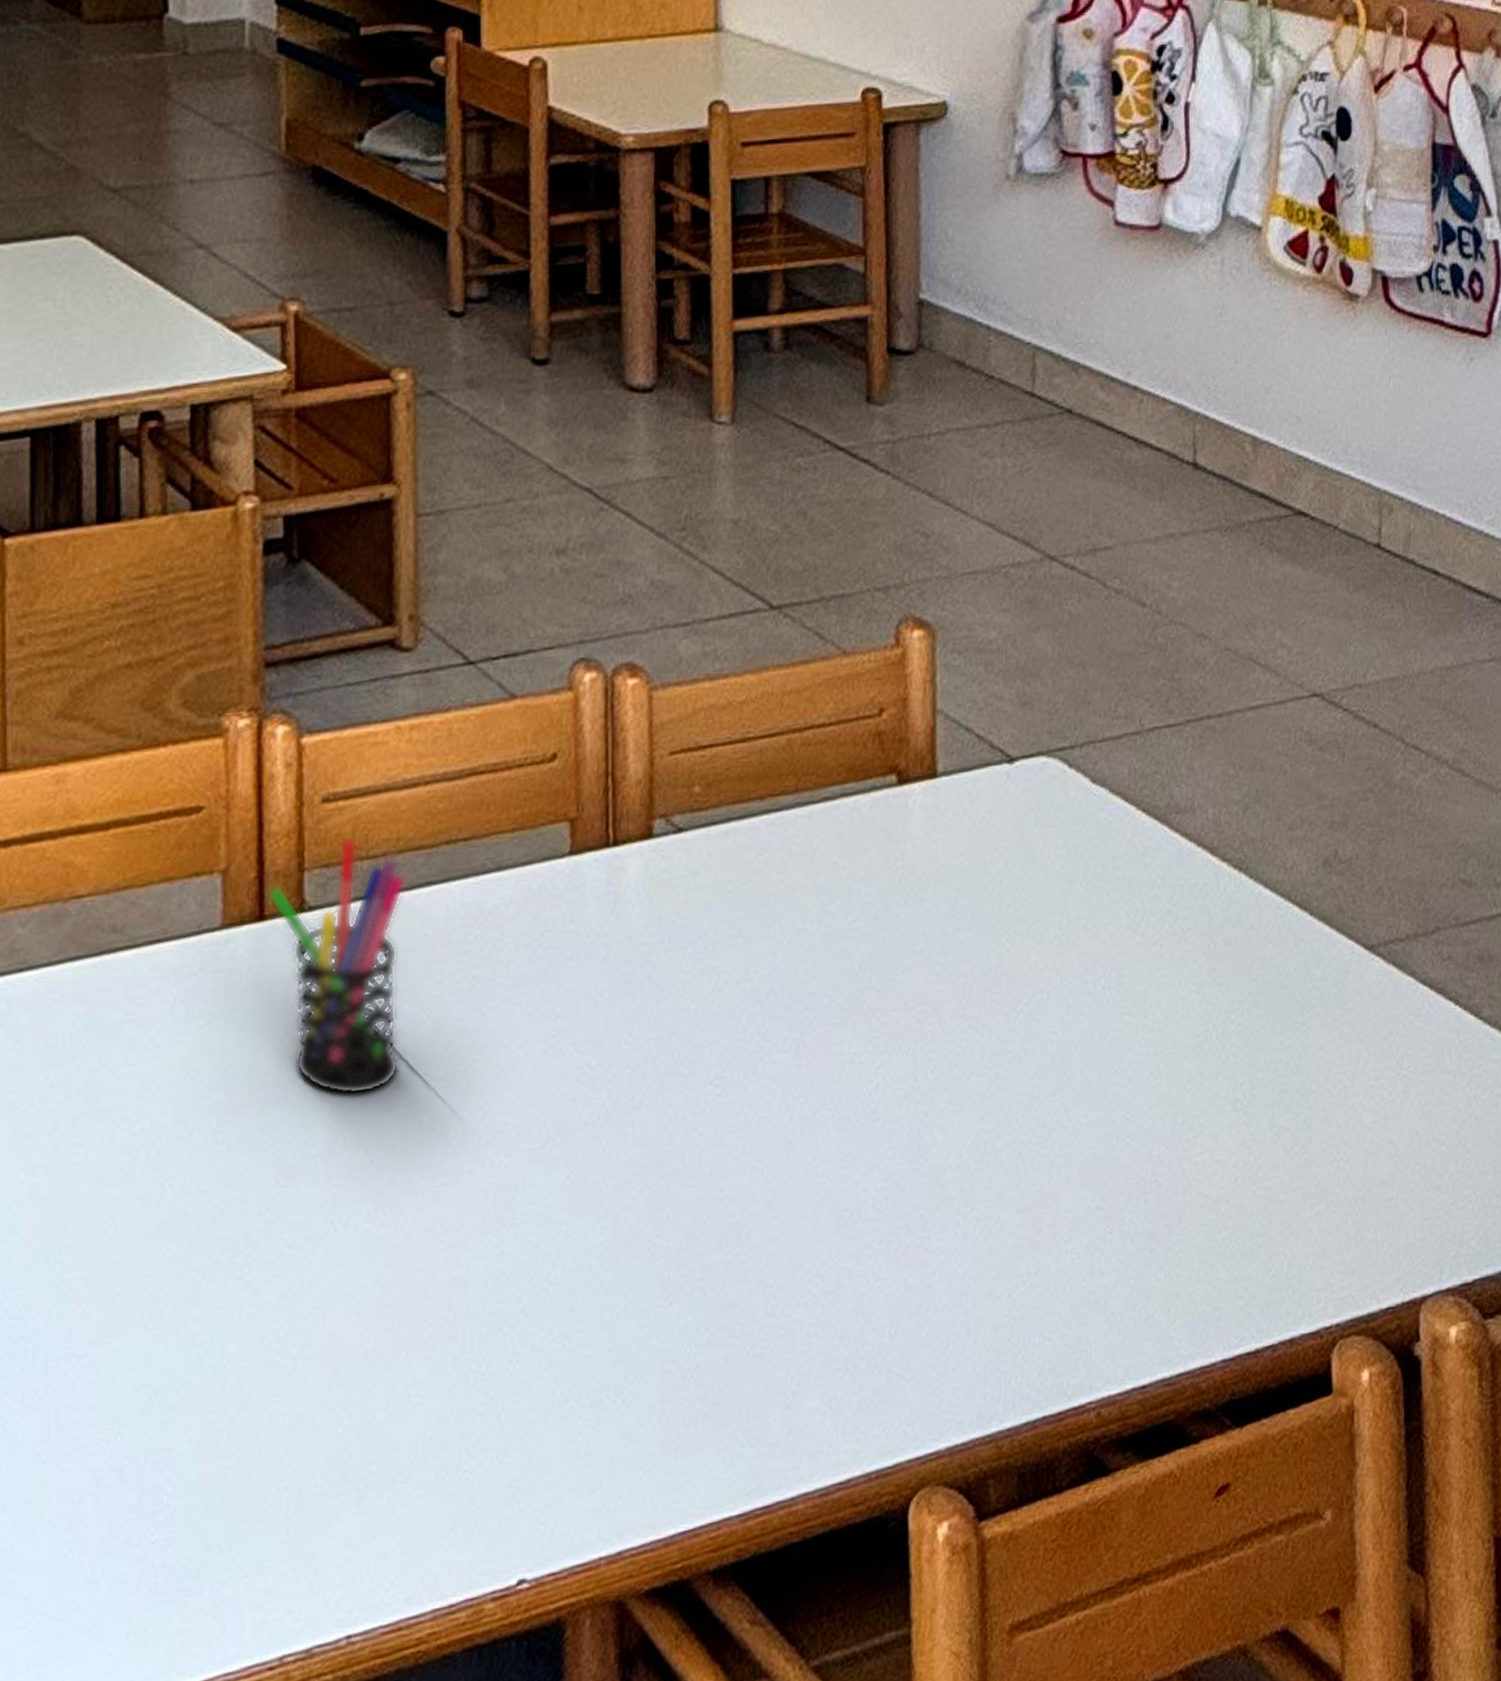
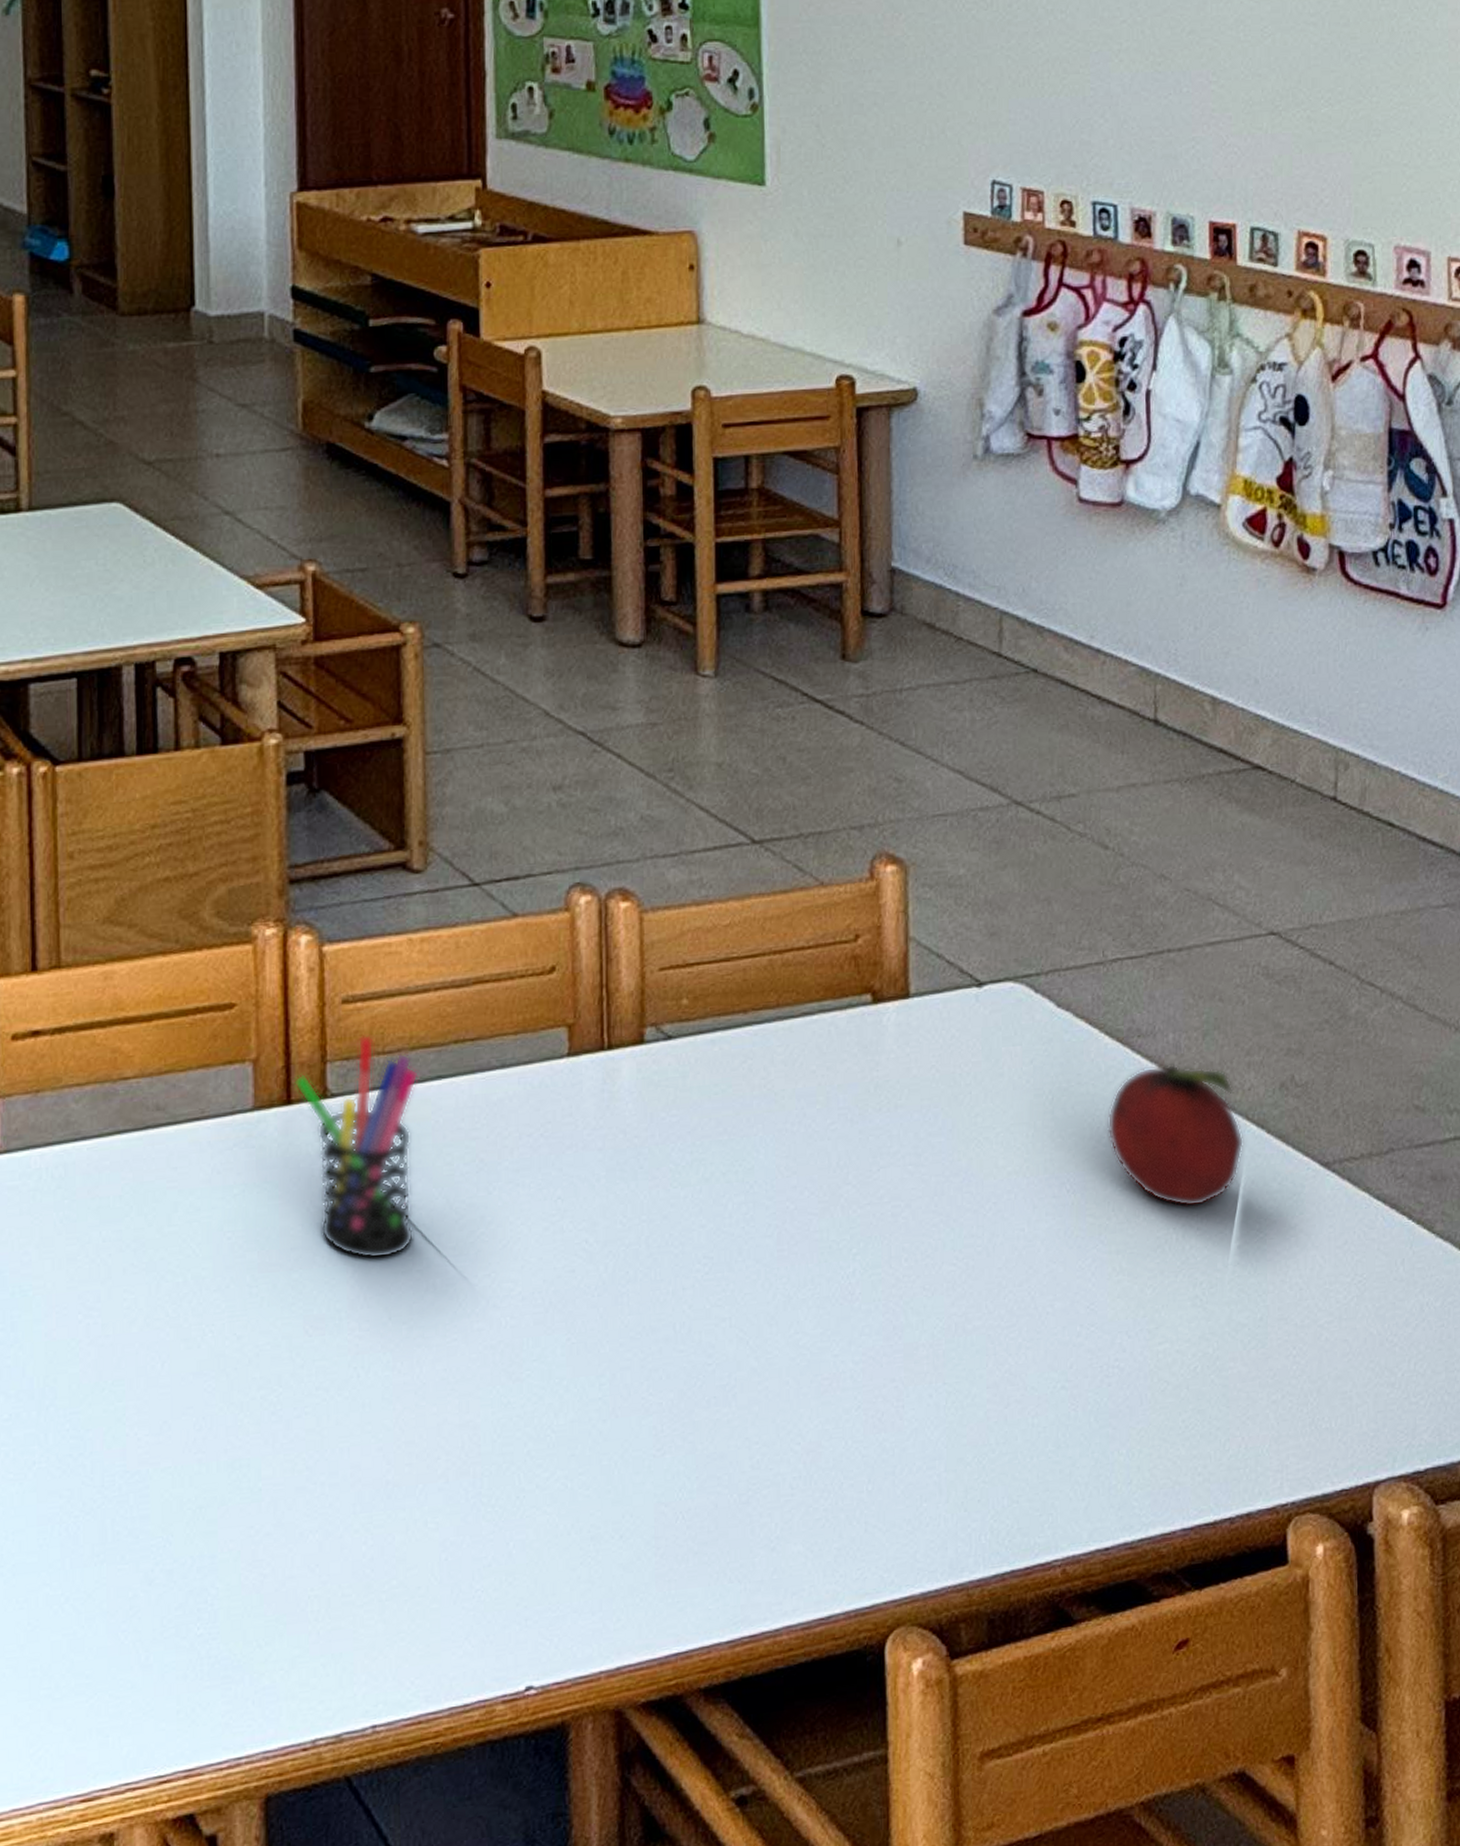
fruit: none [1144,842,1287,1001] -> present [1107,1063,1244,1208]

